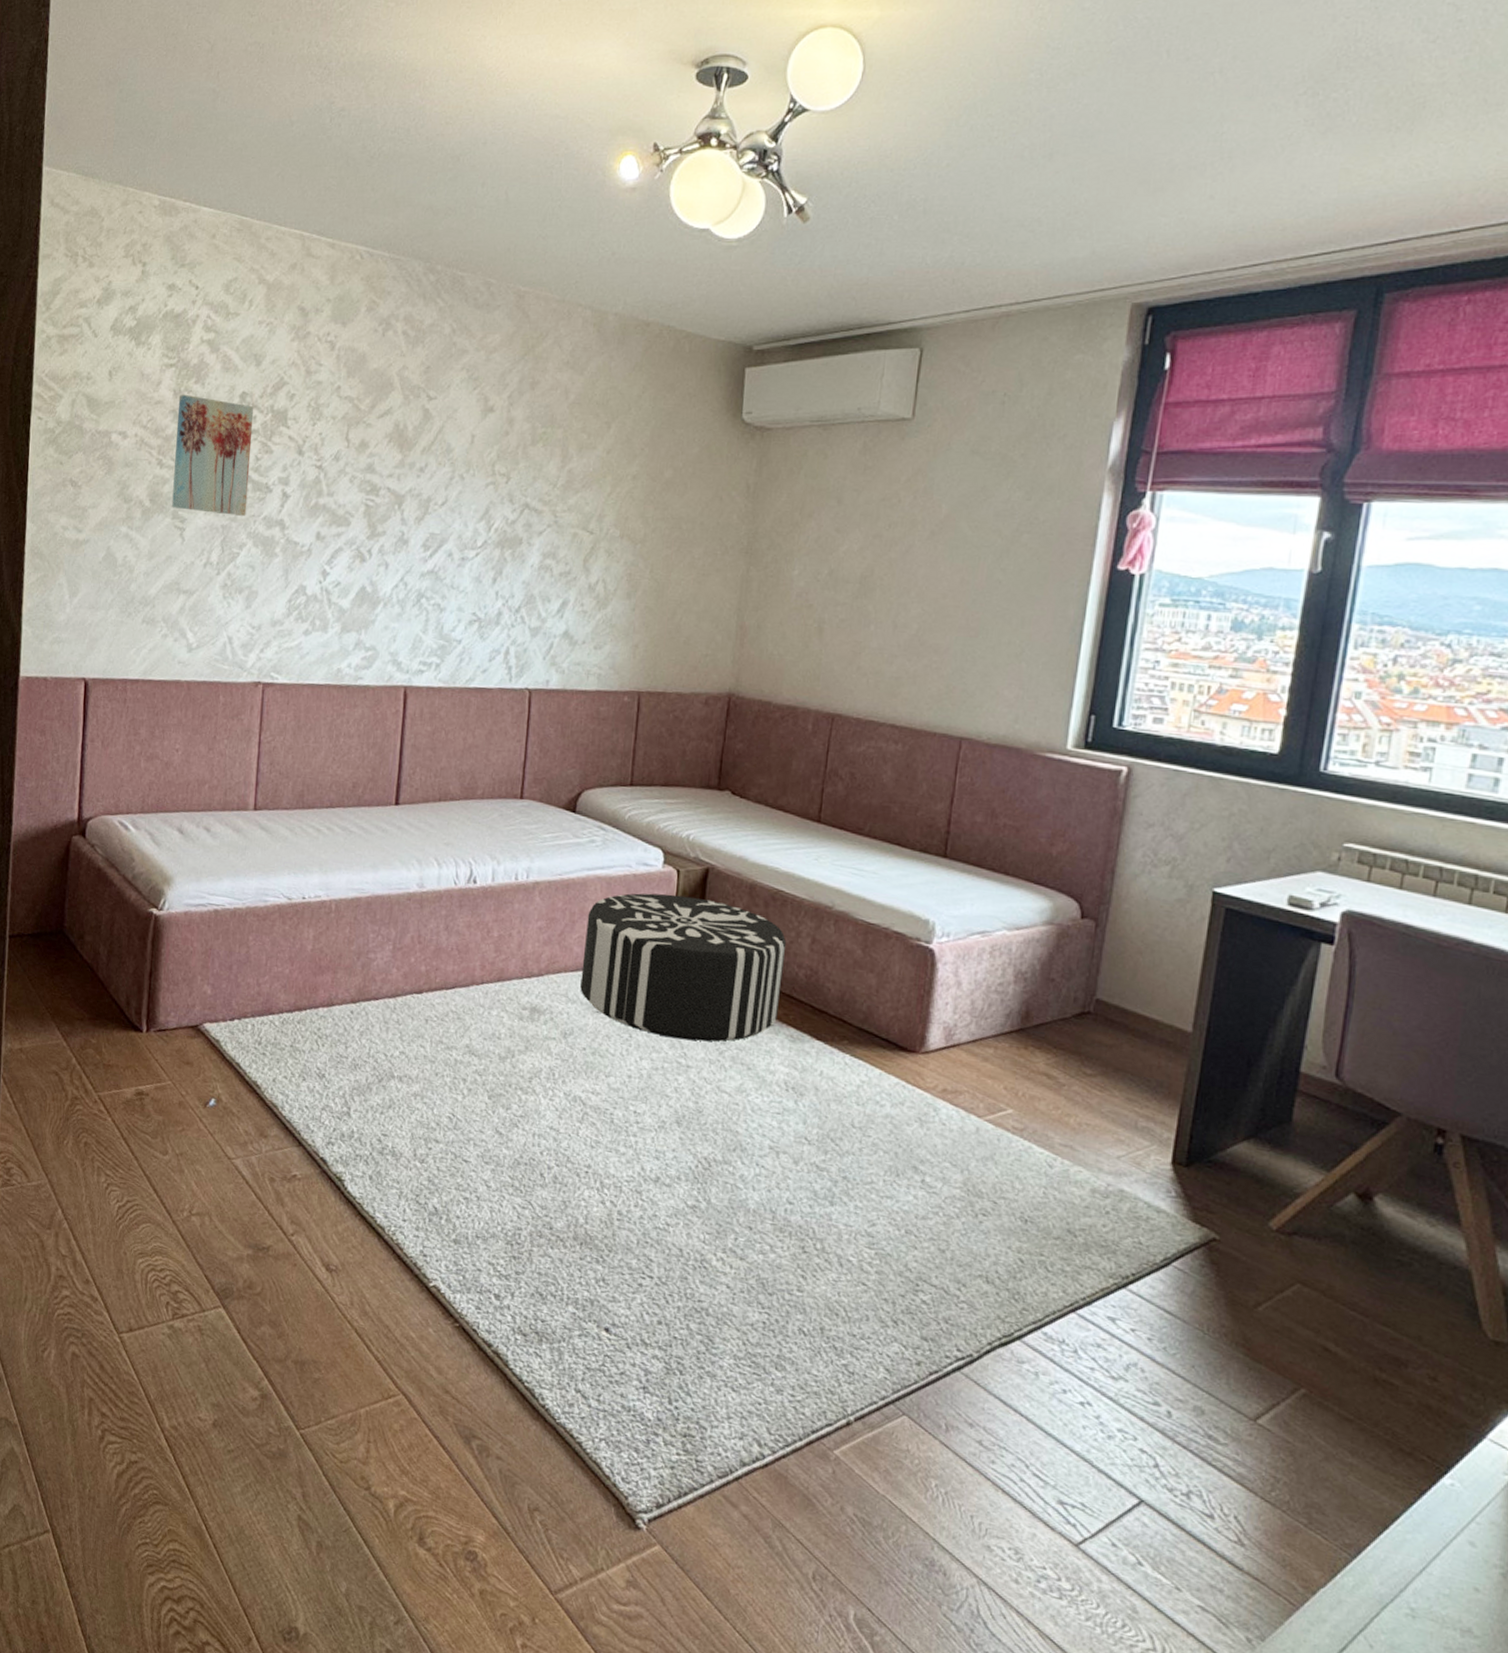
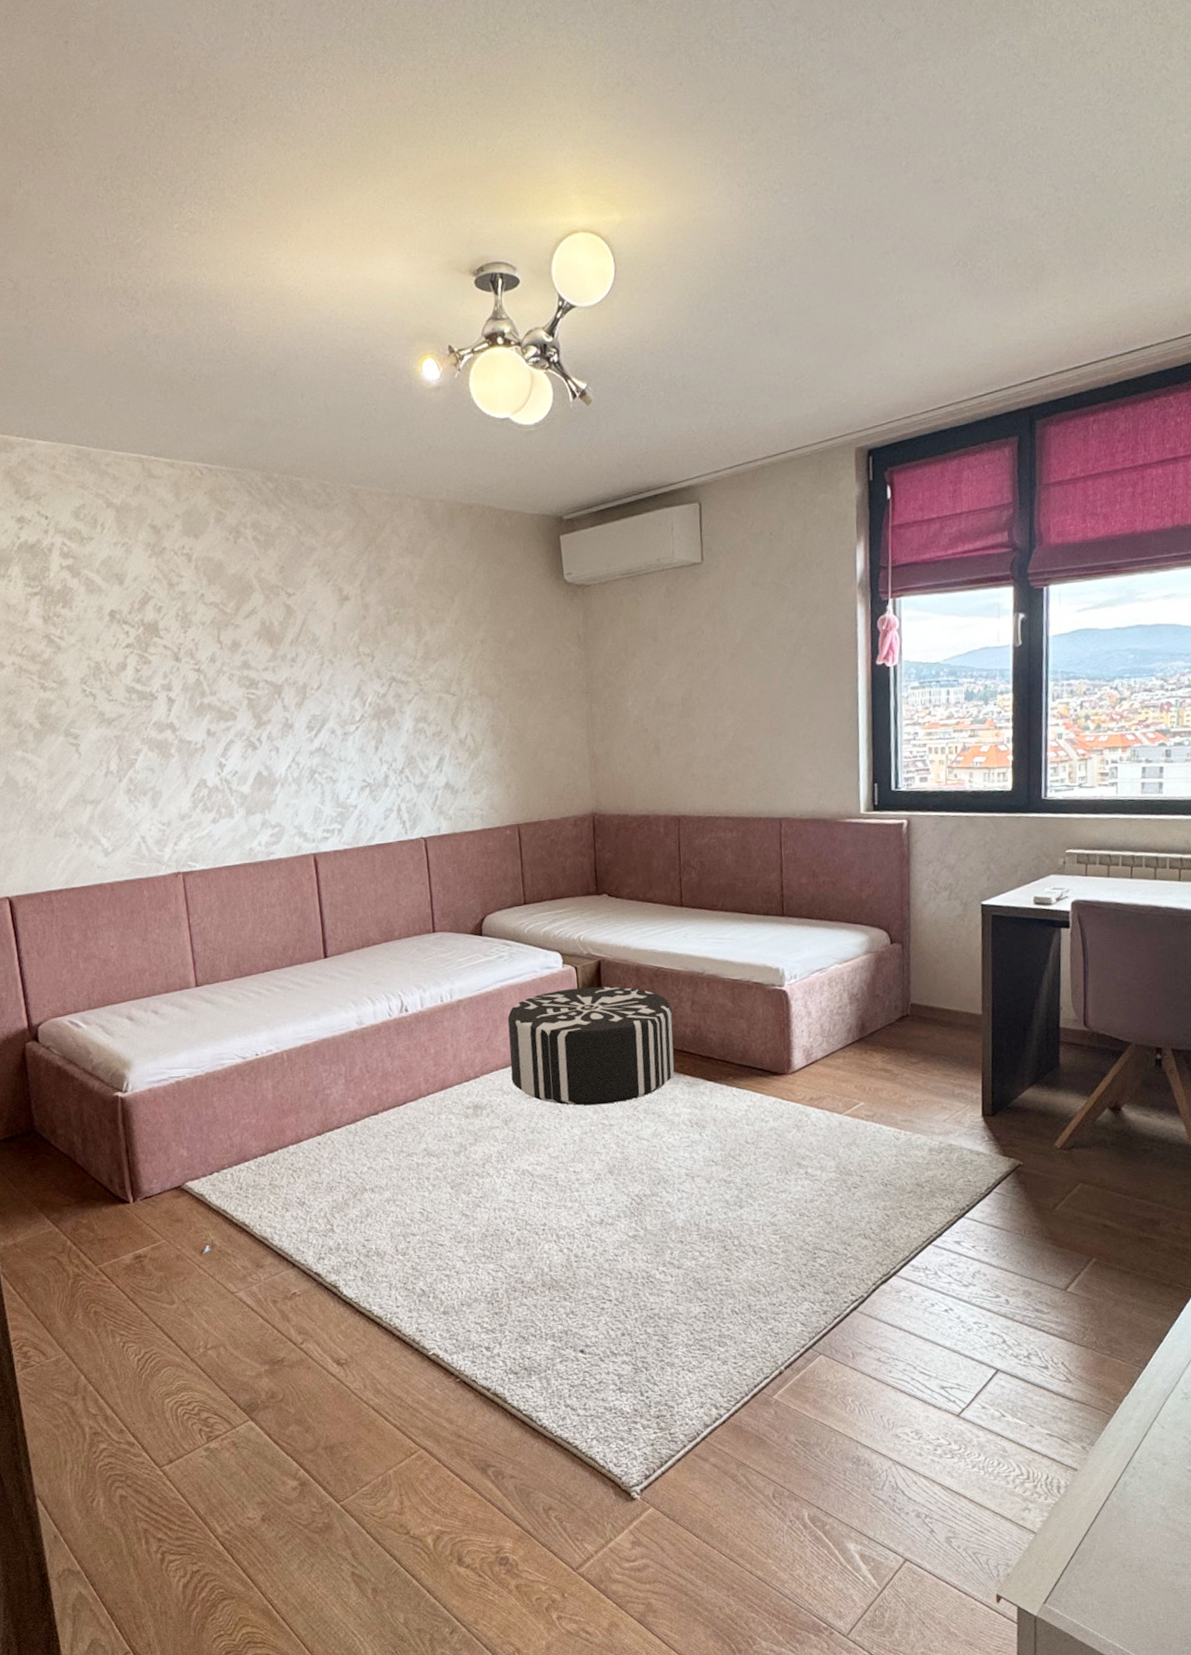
wall art: present [172,394,254,516] -> none [49,619,137,727]

